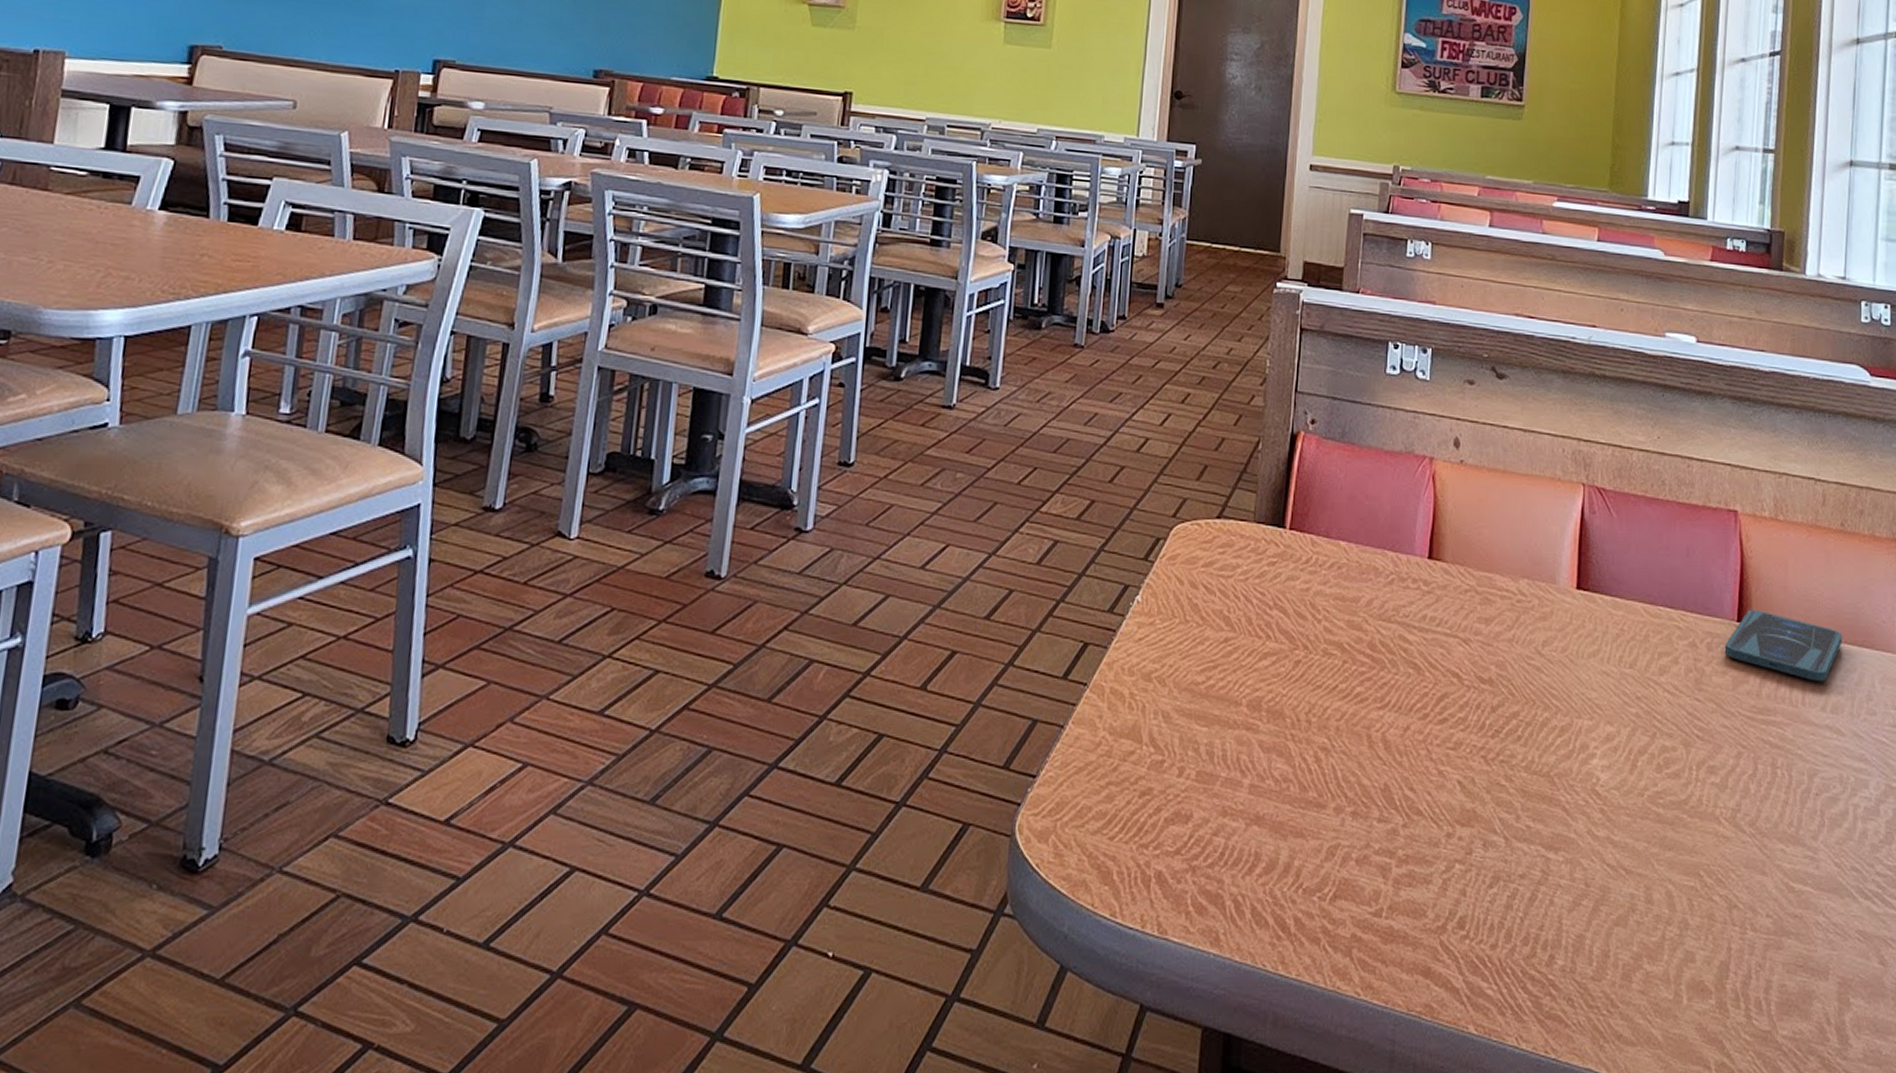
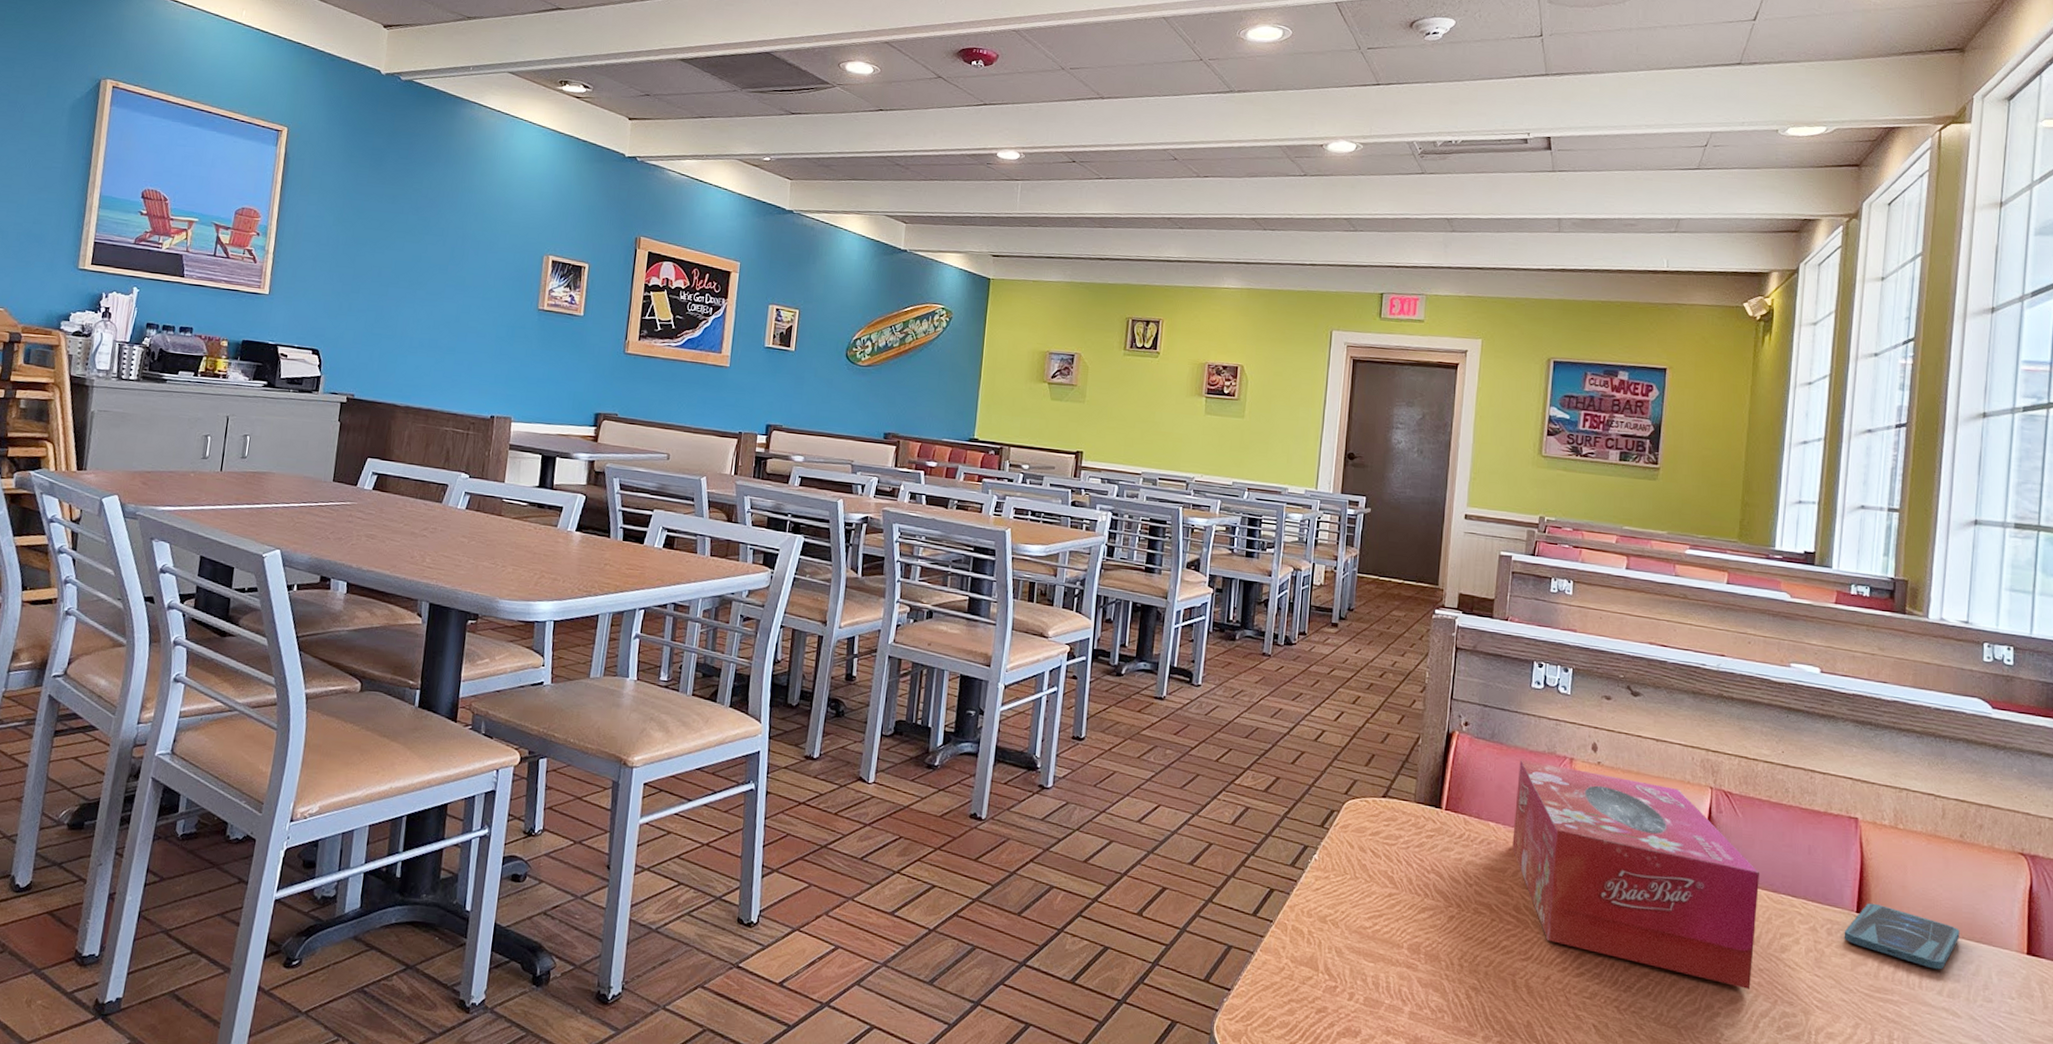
tissue box: none [1366,461,1635,722] -> present [1512,758,1759,989]

